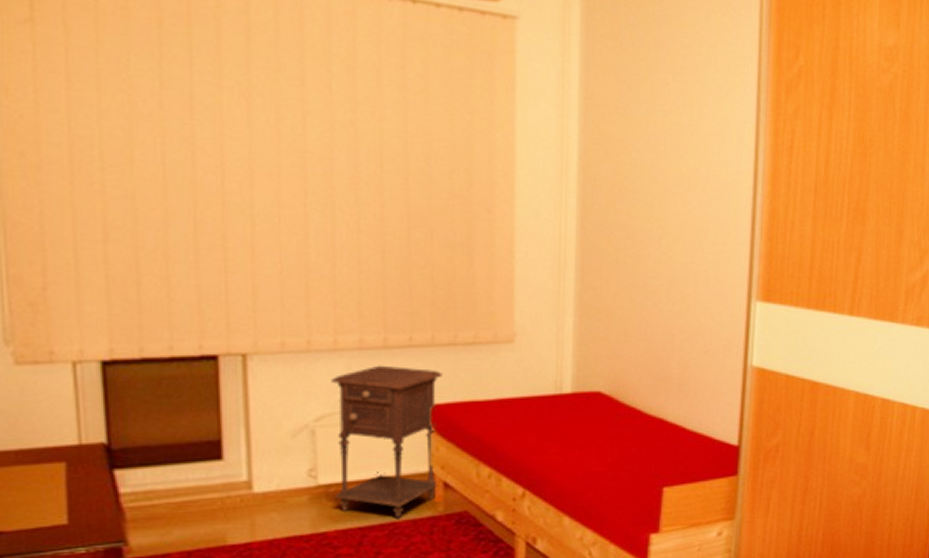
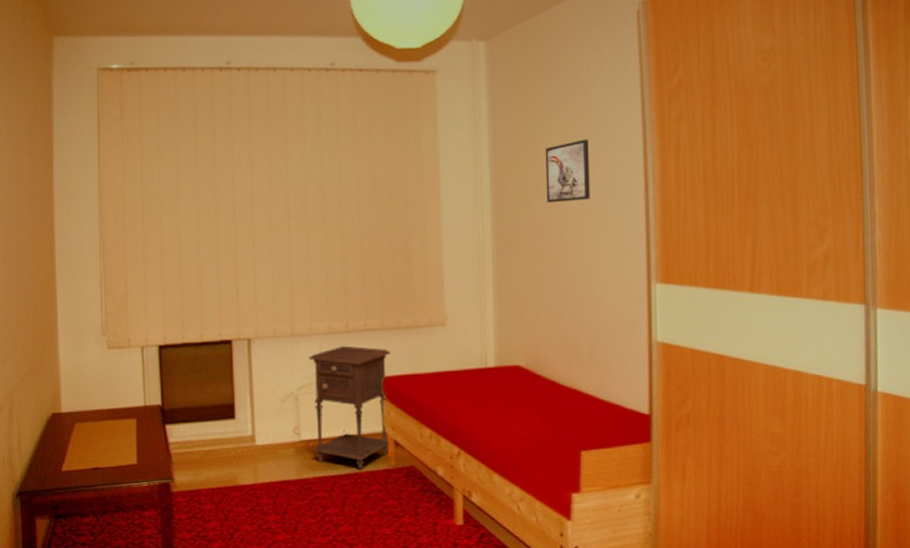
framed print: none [643,127,696,201] -> present [545,139,590,203]

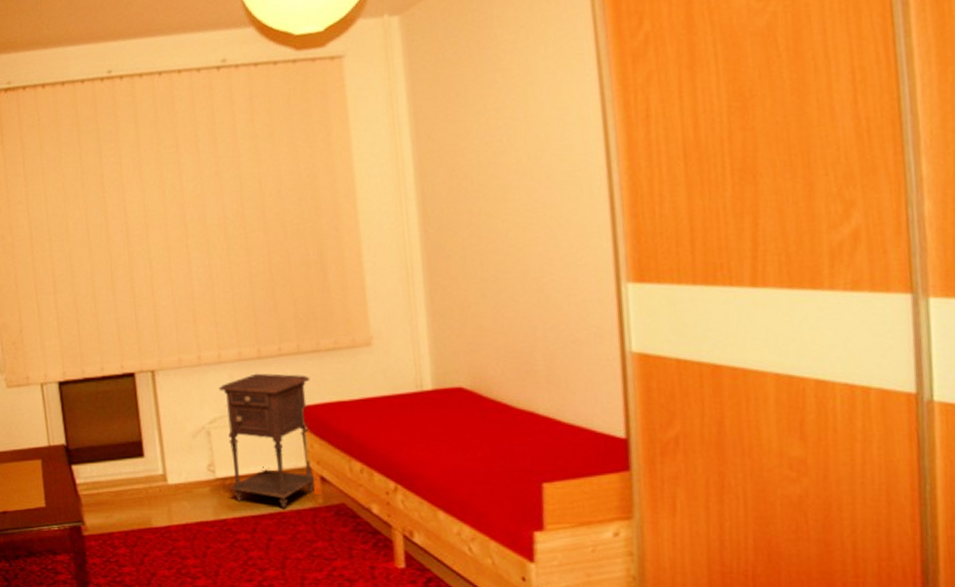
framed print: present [545,139,590,203] -> none [479,118,539,197]

